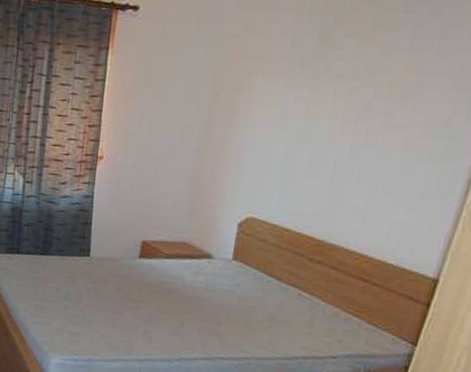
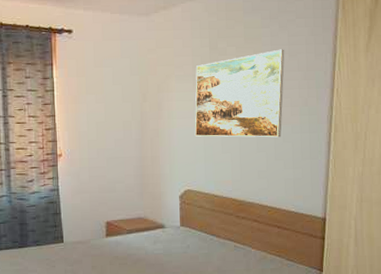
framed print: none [273,44,432,166] -> present [194,49,285,138]

